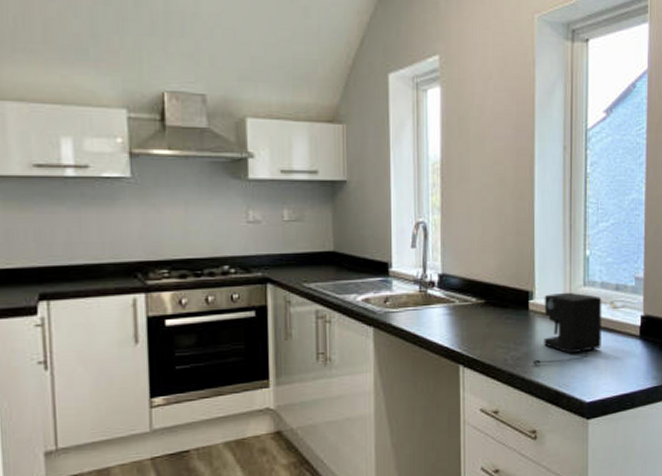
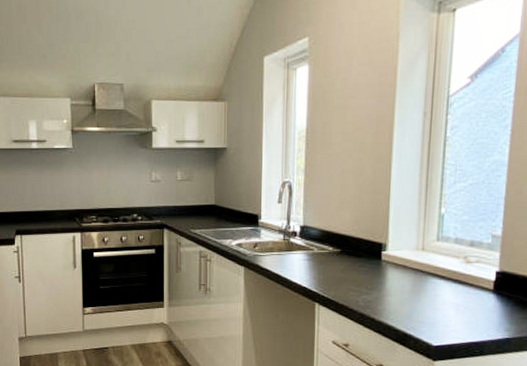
coffee maker: present [533,292,602,365] -> none [383,246,455,308]

